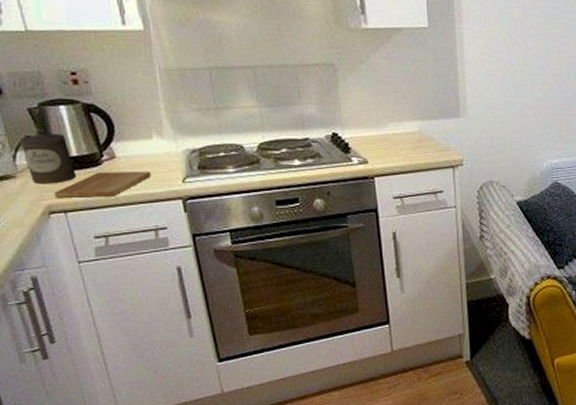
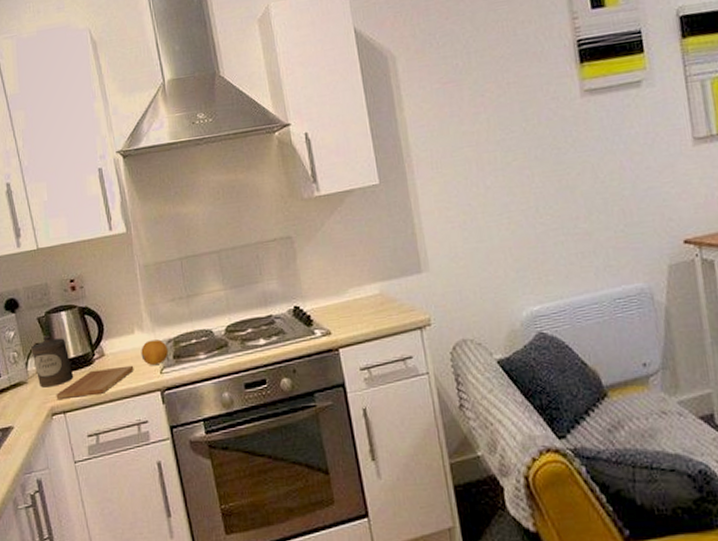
fruit: none [160,148,192,173] -> present [141,339,168,365]

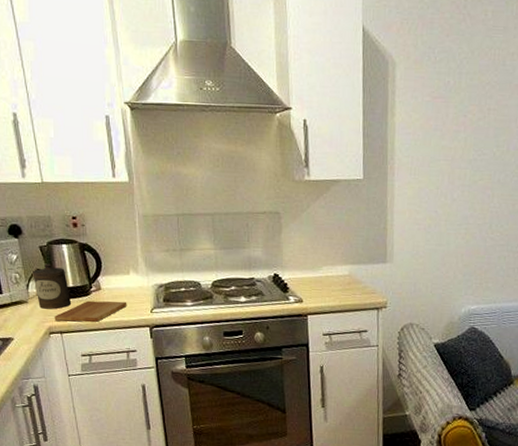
fruit: present [141,339,168,365] -> none [134,282,159,304]

